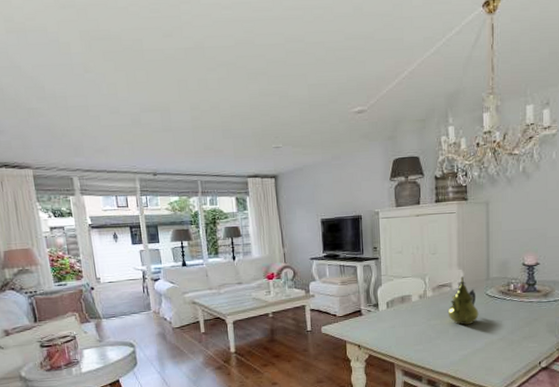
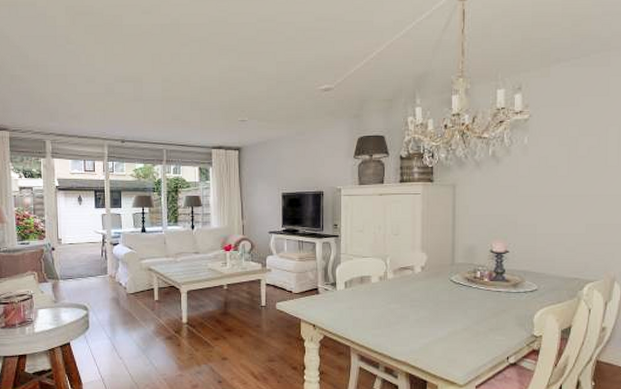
teapot: present [448,276,479,325] -> none [409,260,442,311]

